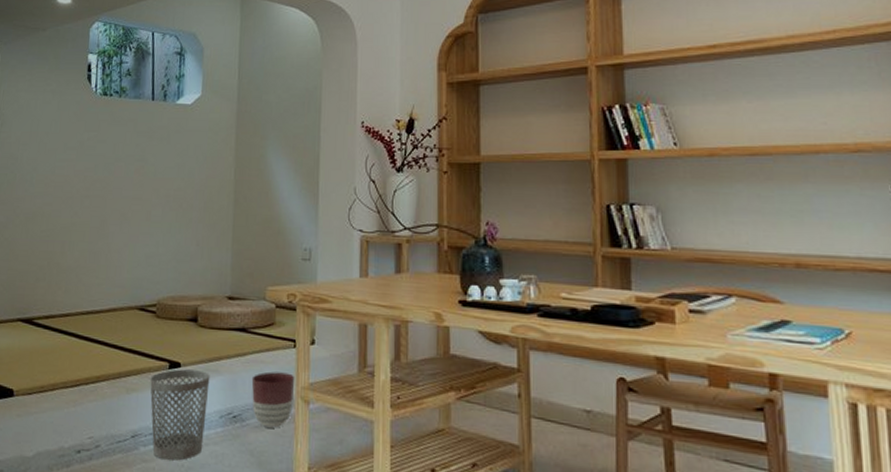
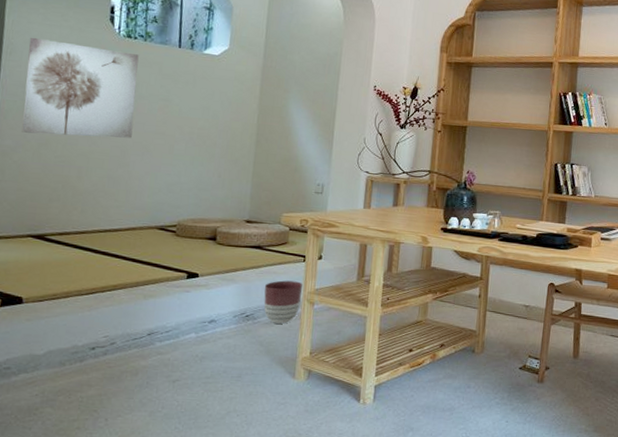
wall art: none [11,105,115,208] -> present [21,37,139,138]
wastebasket: present [150,369,210,461] -> none [167,279,226,352]

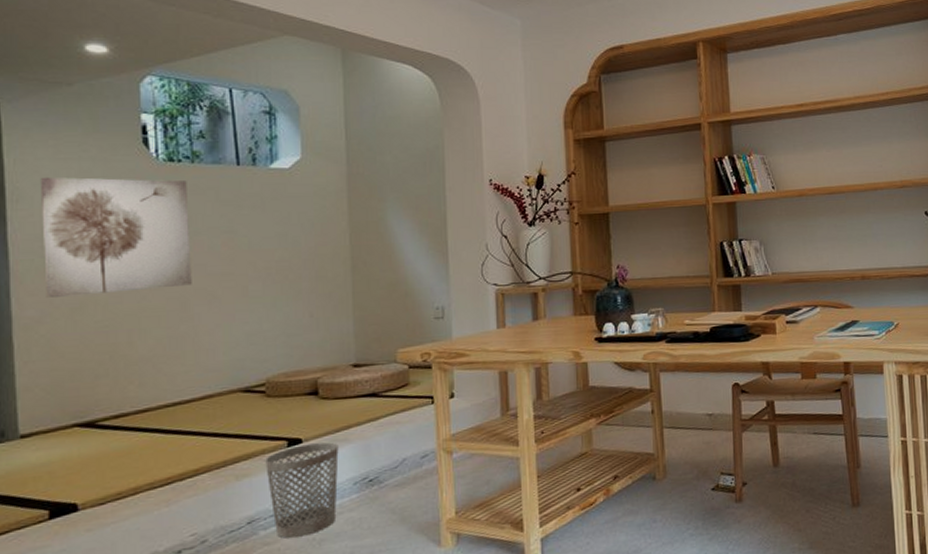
wastebasket: none [167,279,226,352] -> present [265,442,339,539]
planter: present [264,280,303,324] -> none [387,428,436,484]

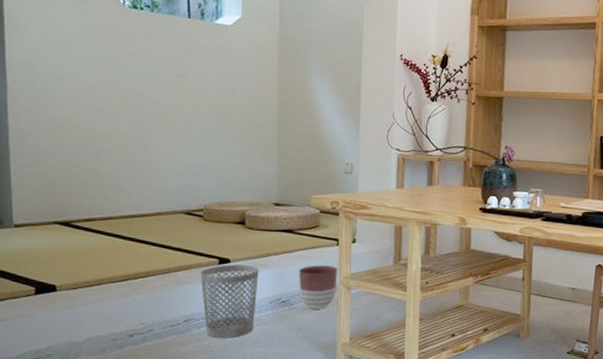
wall art: present [40,176,192,298] -> none [31,10,149,118]
planter: none [387,428,436,484] -> present [298,265,338,309]

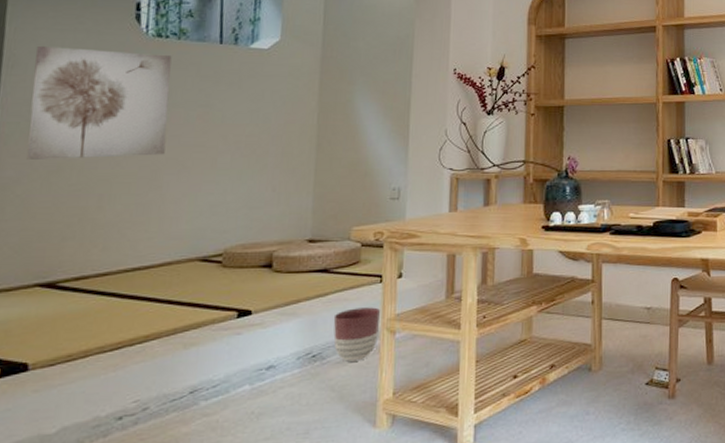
wall art: none [31,10,149,118] -> present [26,45,172,159]
wastebasket: present [200,264,259,338] -> none [213,315,286,410]

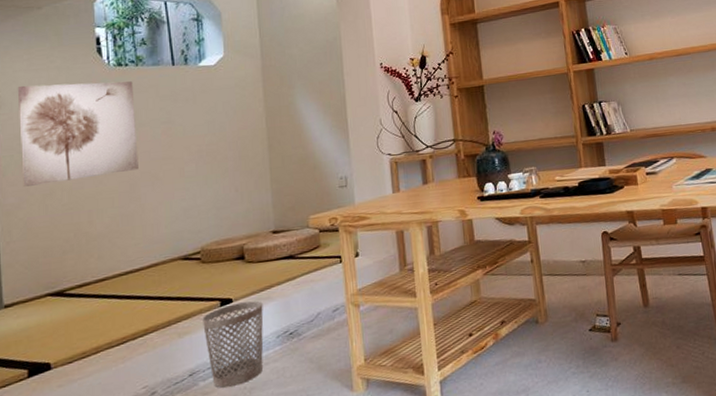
wastebasket: none [213,315,286,410] -> present [202,300,264,388]
planter: present [333,307,381,362] -> none [303,285,345,336]

